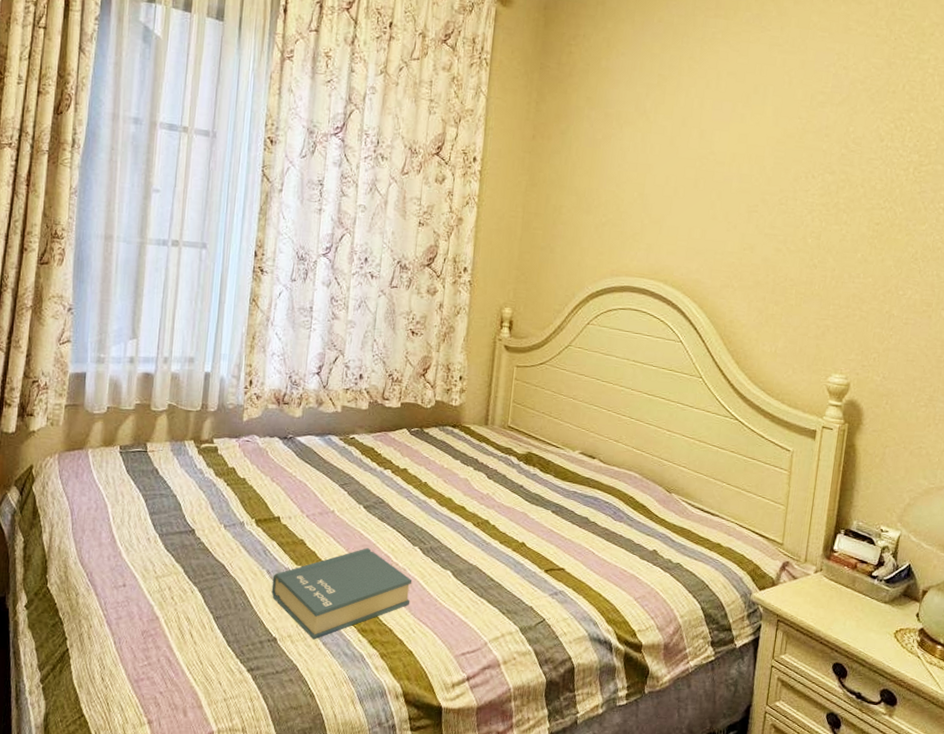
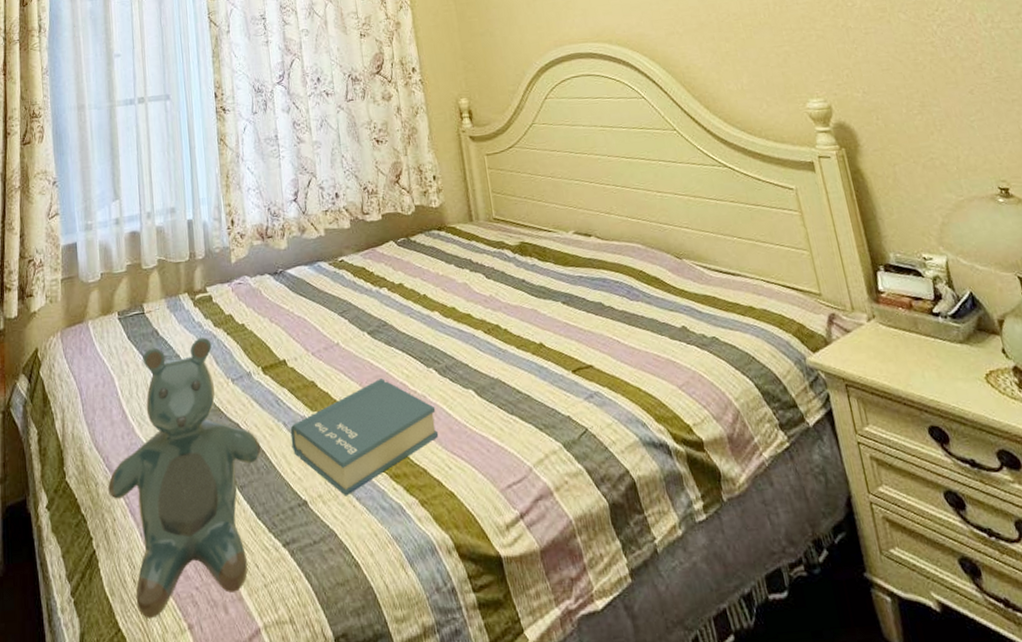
stuffed animal: none [88,483,242,711] -> present [108,337,261,620]

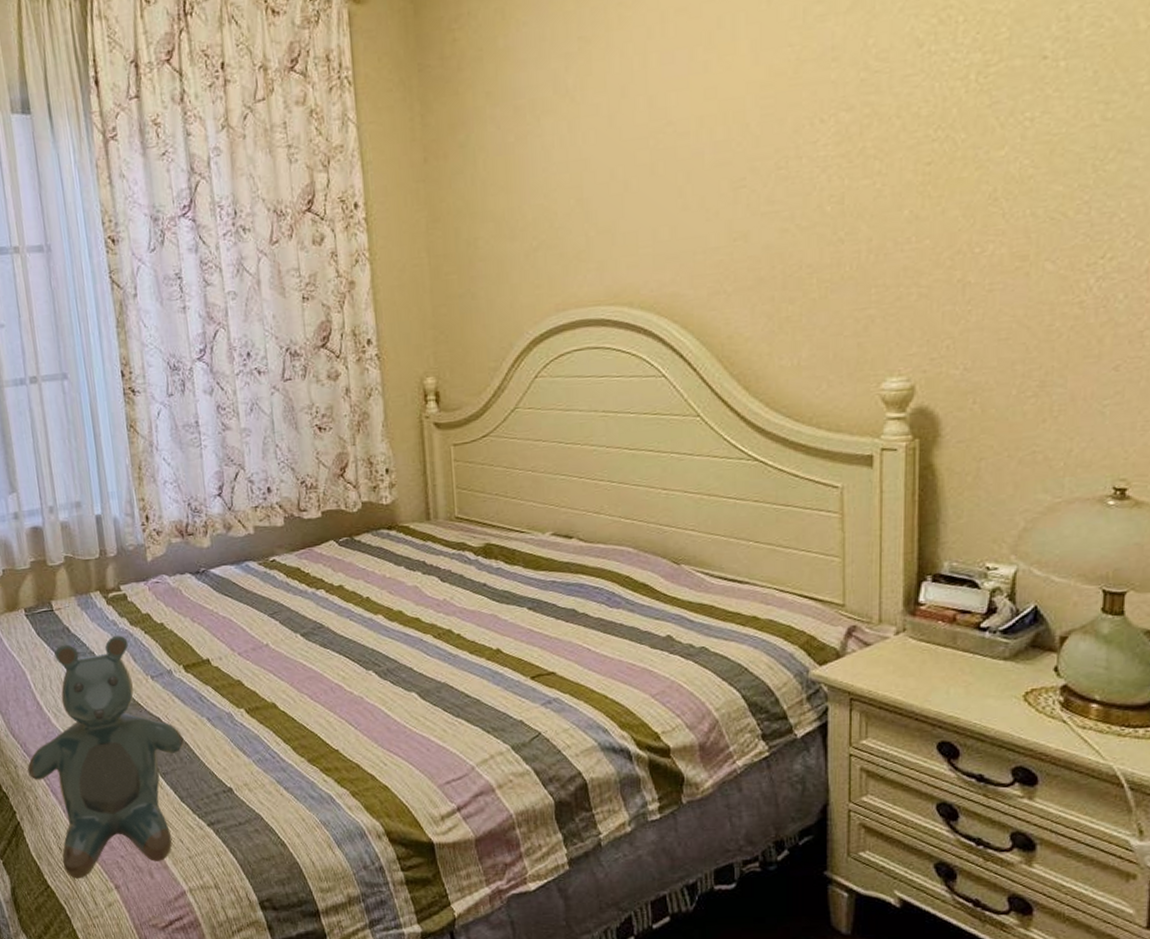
book: present [290,378,439,496] -> none [214,679,375,786]

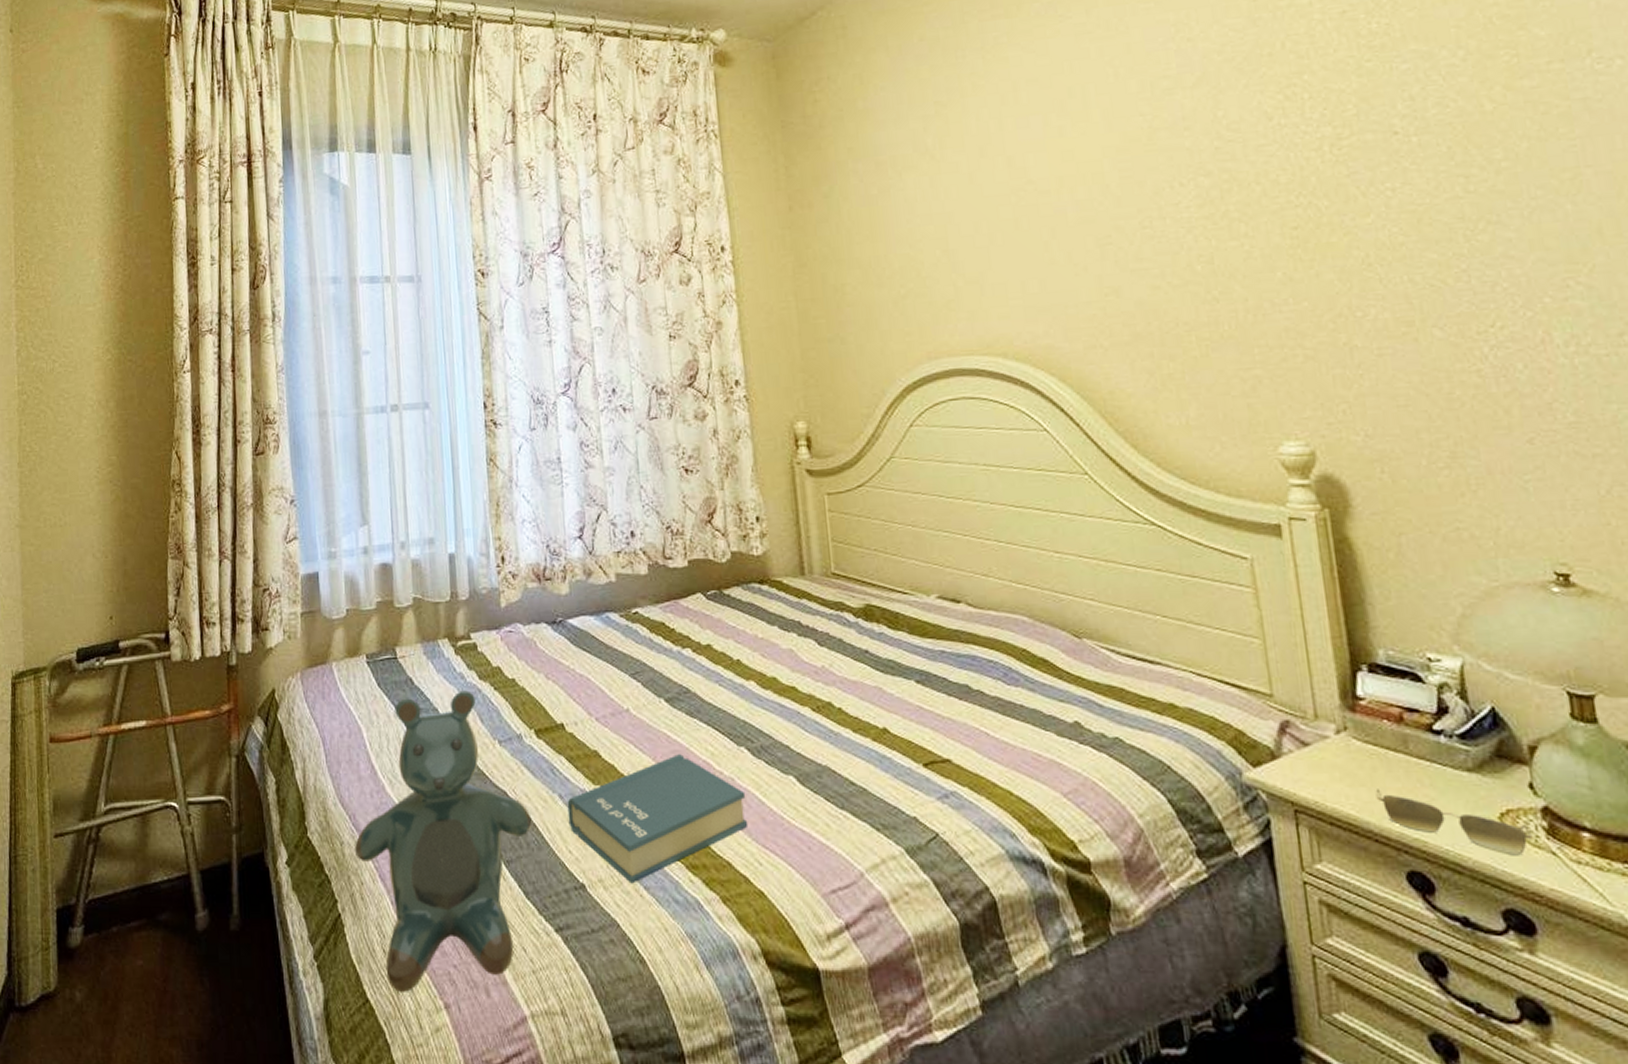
book: none [214,679,375,786] -> present [567,754,748,884]
eyeglasses: none [922,678,1049,725] -> present [1375,789,1533,856]

